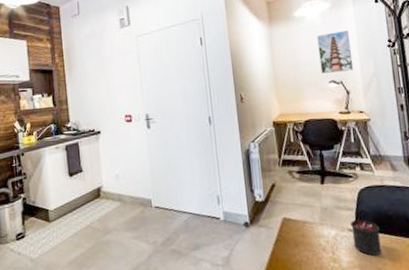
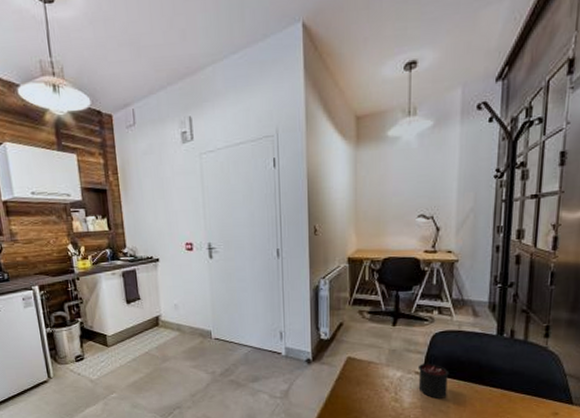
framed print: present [317,29,354,74] -> none [410,155,451,206]

